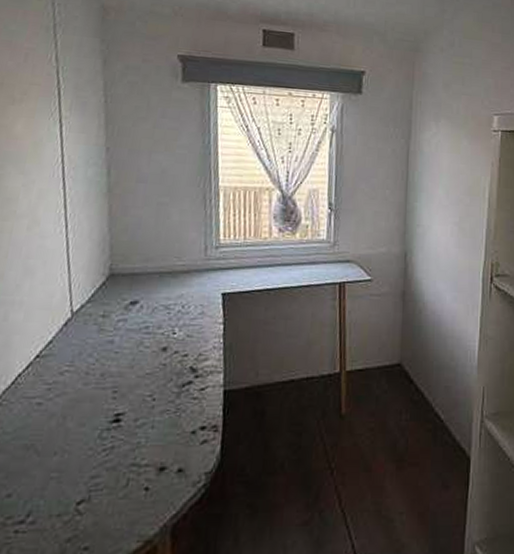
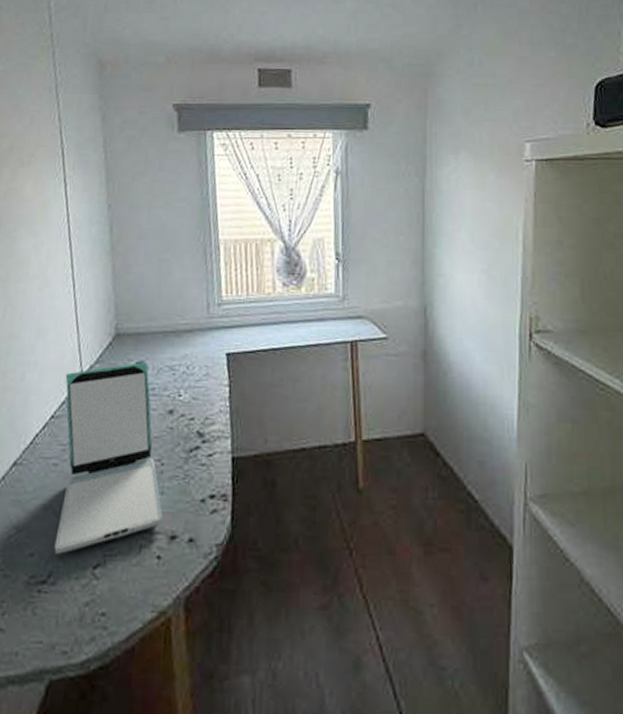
laptop: none [34,302,153,493] -> present [54,362,163,554]

